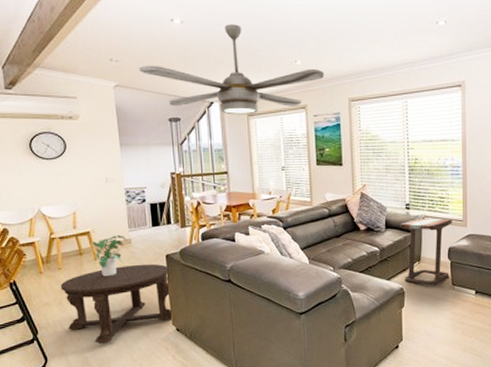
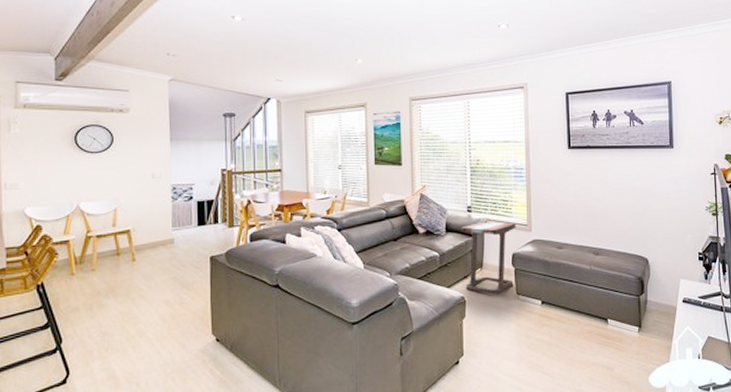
coffee table: present [60,263,174,344] -> none [92,266,214,355]
potted plant: present [92,235,128,277] -> none [131,235,170,280]
ceiling fan: present [139,24,325,115] -> none [196,22,386,112]

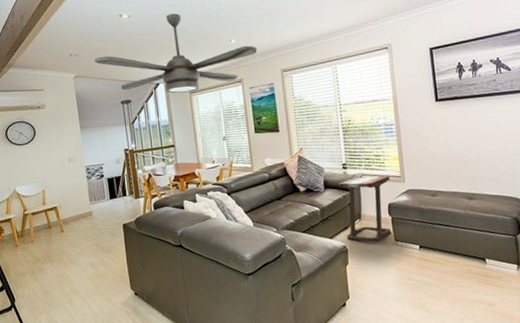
ceiling fan: none [196,22,386,112] -> present [94,13,258,94]

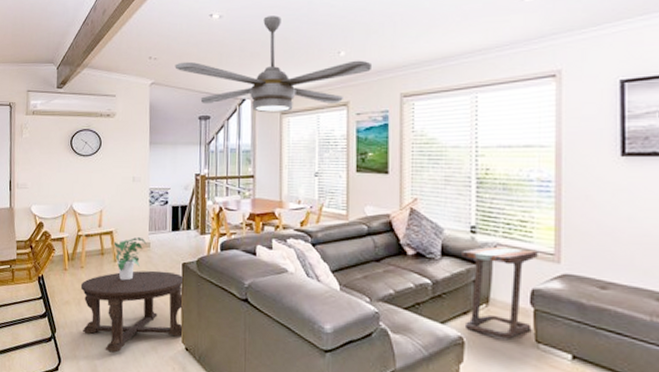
coffee table: none [33,233,132,309] -> present [80,270,185,353]
potted plant: none [59,208,89,247] -> present [113,237,147,281]

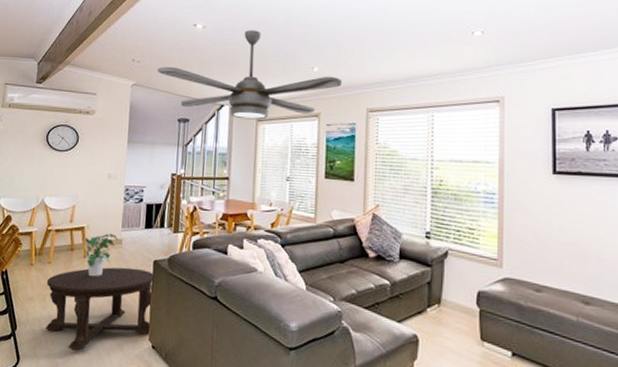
side table: present [462,246,538,339] -> none [417,250,483,337]

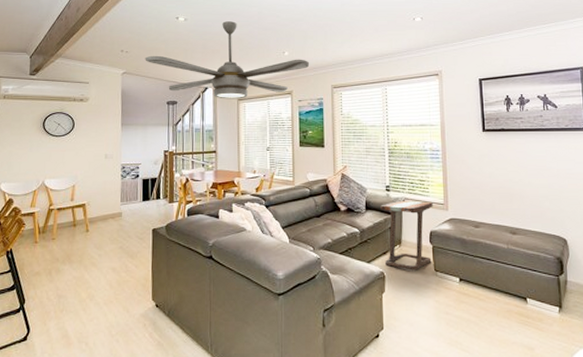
coffee table: present [45,267,155,351] -> none [51,237,155,317]
potted plant: present [84,234,119,277] -> none [85,209,119,248]
side table: none [417,250,483,337] -> present [380,200,433,270]

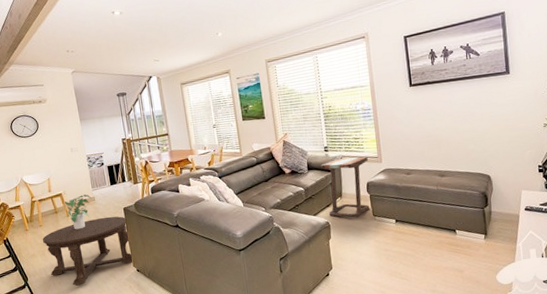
coffee table: none [51,237,155,317] -> present [42,216,134,286]
potted plant: none [85,209,119,248] -> present [64,194,92,230]
ceiling fan: present [145,21,310,99] -> none [90,9,243,85]

